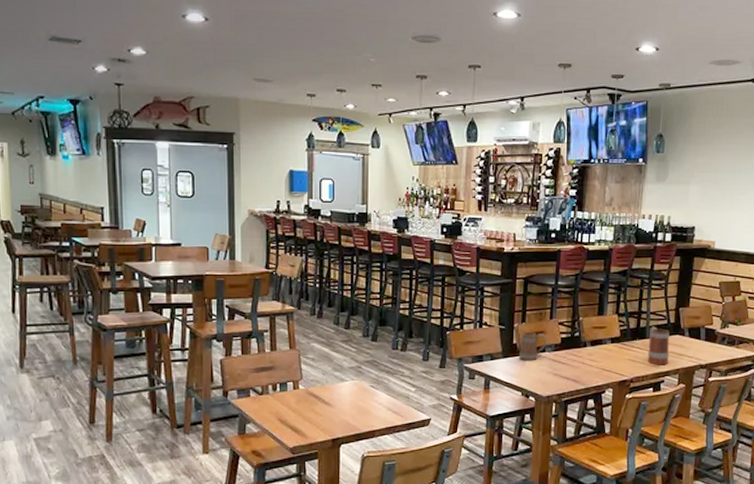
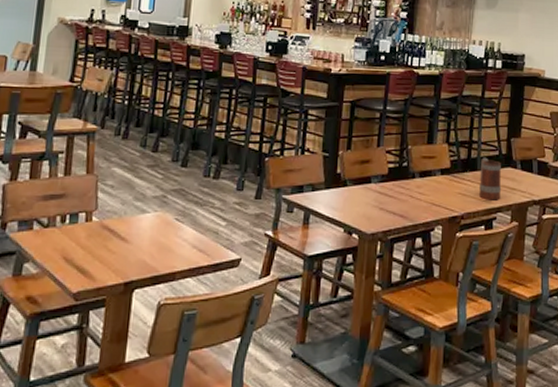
beer mug: present [518,331,547,361] -> none [342,160,373,193]

